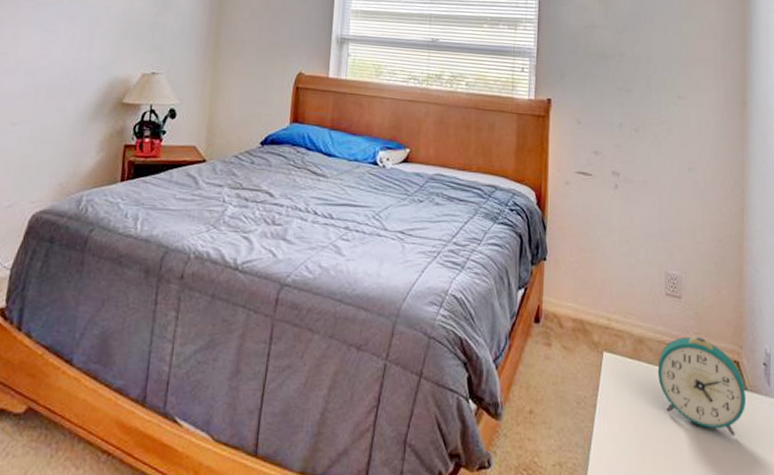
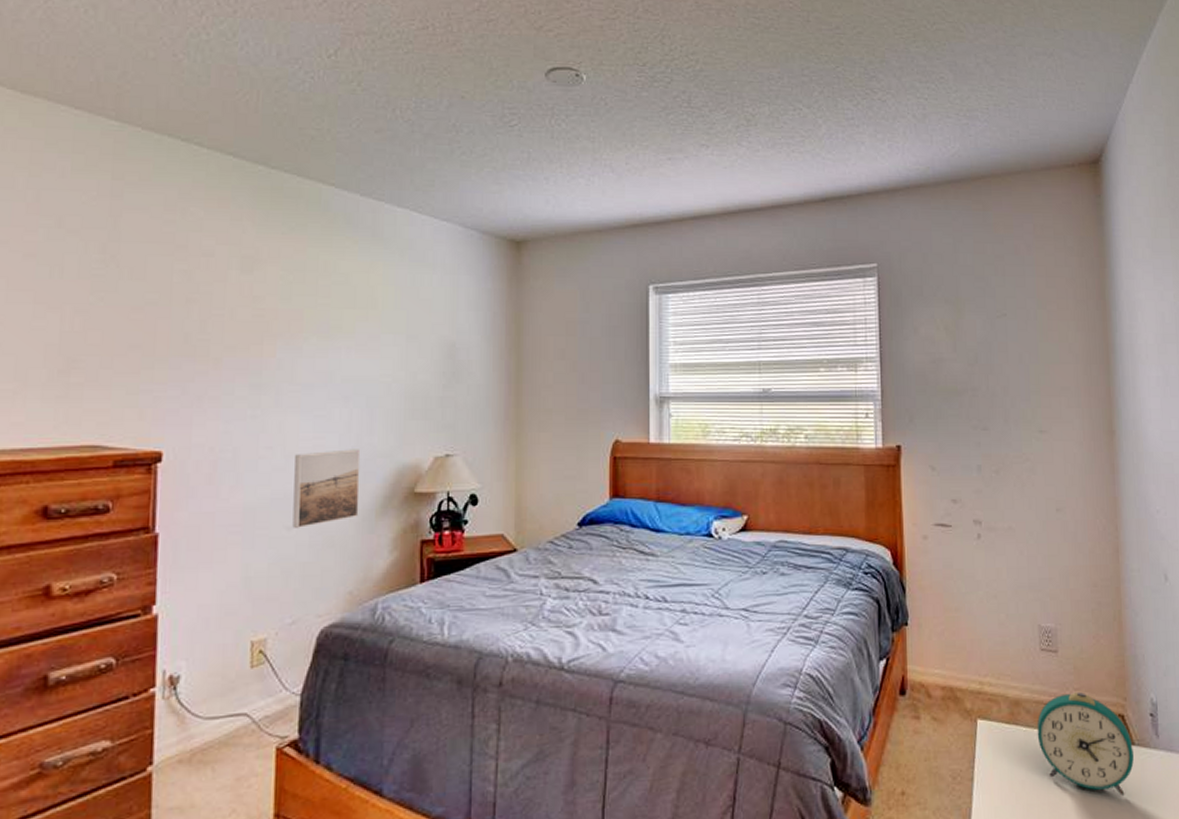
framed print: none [17,60,80,125] -> present [292,449,361,528]

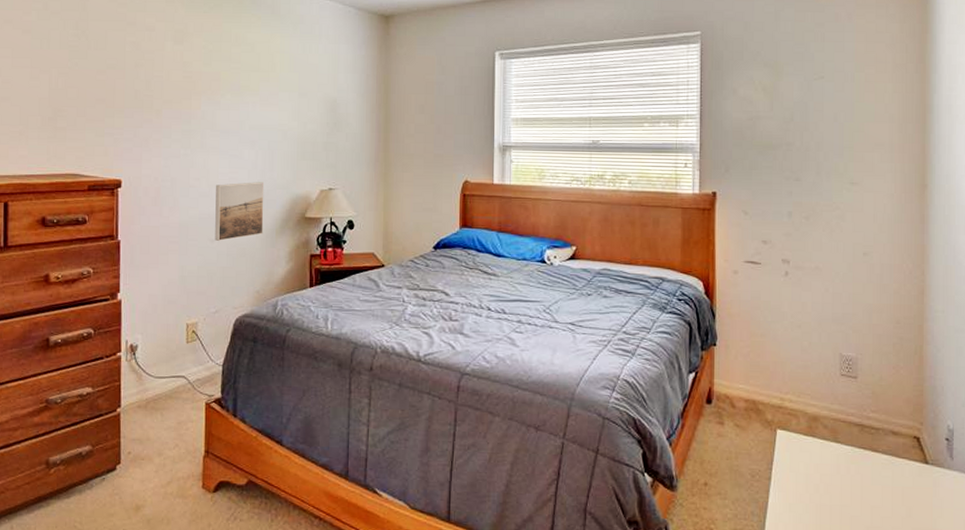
alarm clock: present [1037,691,1134,796] -> none [833,413,927,506]

